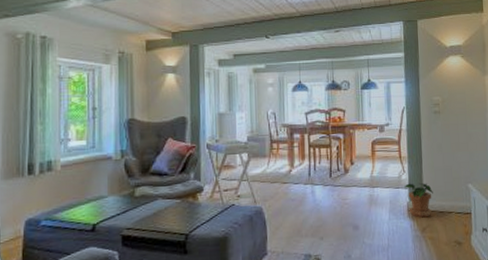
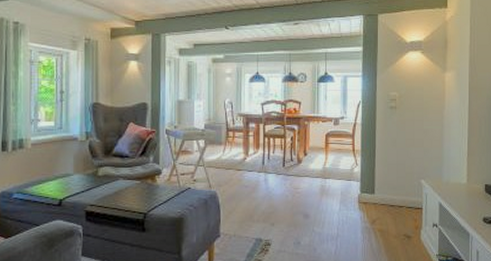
potted plant: present [404,182,433,218] -> none [356,176,385,210]

